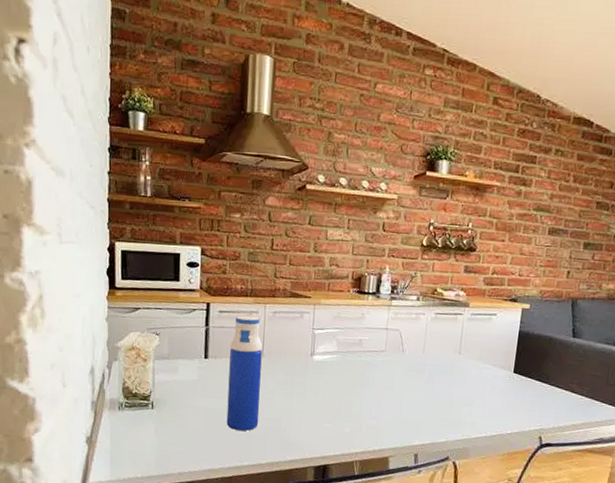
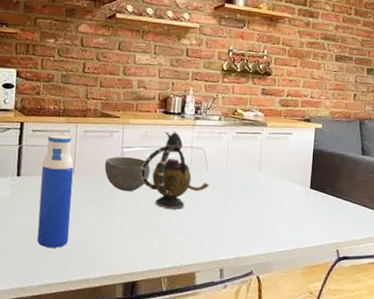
bowl: none [294,338,343,375] -> present [104,156,151,191]
teapot: none [332,312,405,393] -> present [141,132,209,209]

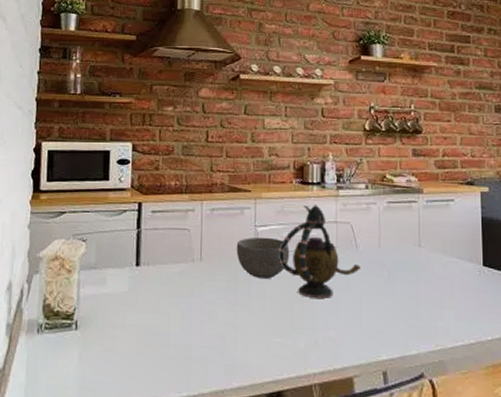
water bottle: present [37,135,74,248] -> none [161,215,200,352]

